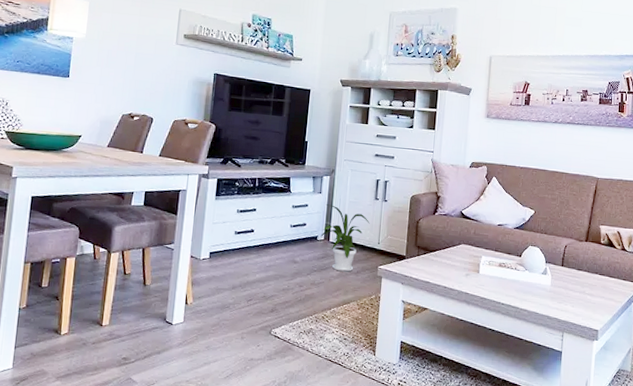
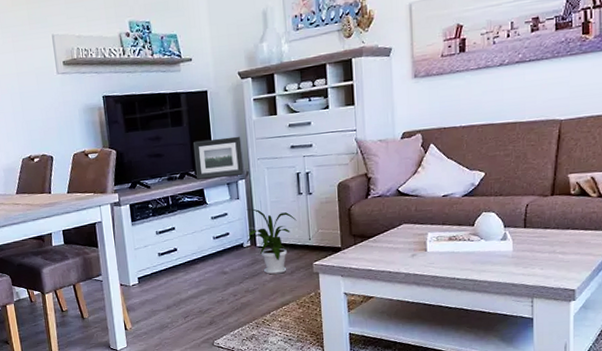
picture frame: none [285,132,333,172] -> present [192,136,244,180]

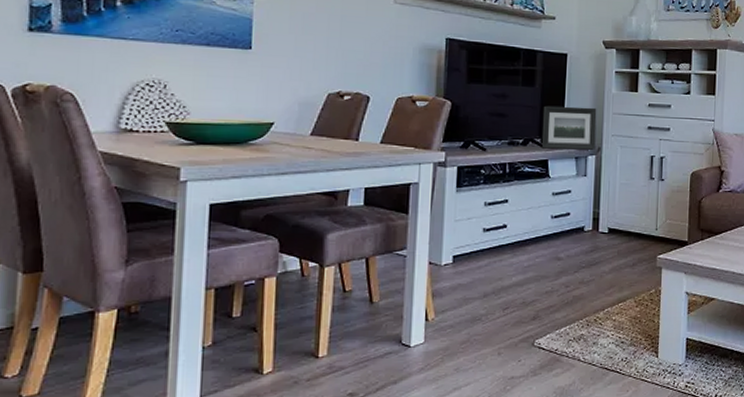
house plant: present [246,208,297,275] -> none [588,188,645,266]

